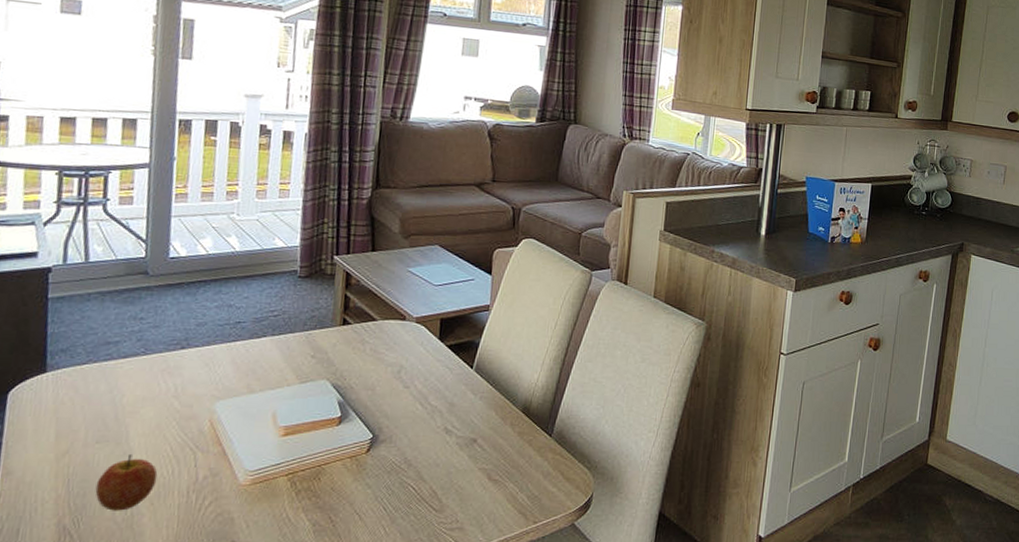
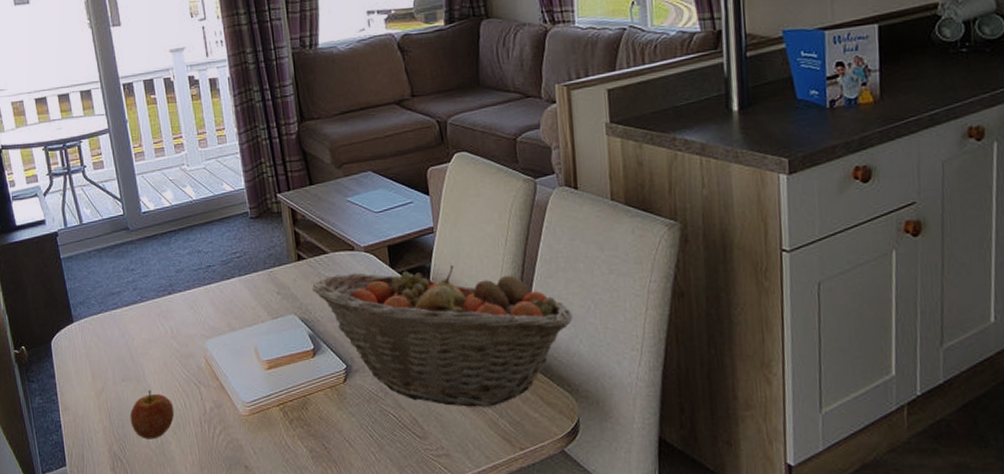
fruit basket: none [352,342,604,481] -> present [312,264,573,407]

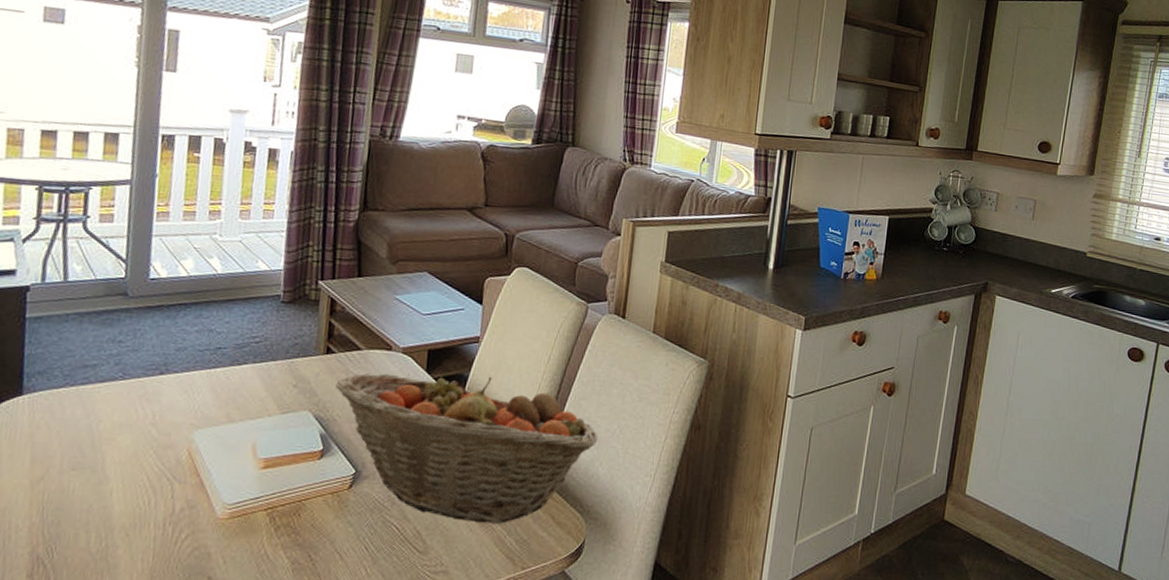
apple: present [130,389,175,439] -> none [70,482,134,542]

